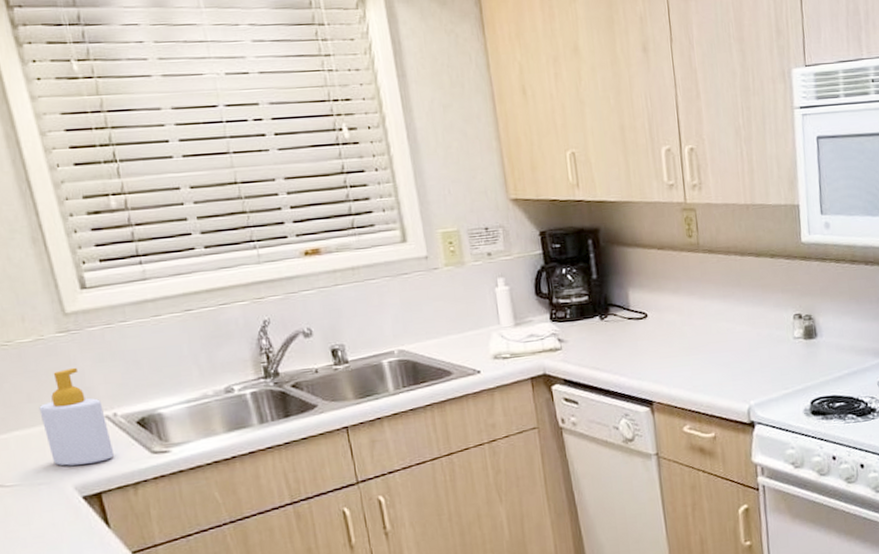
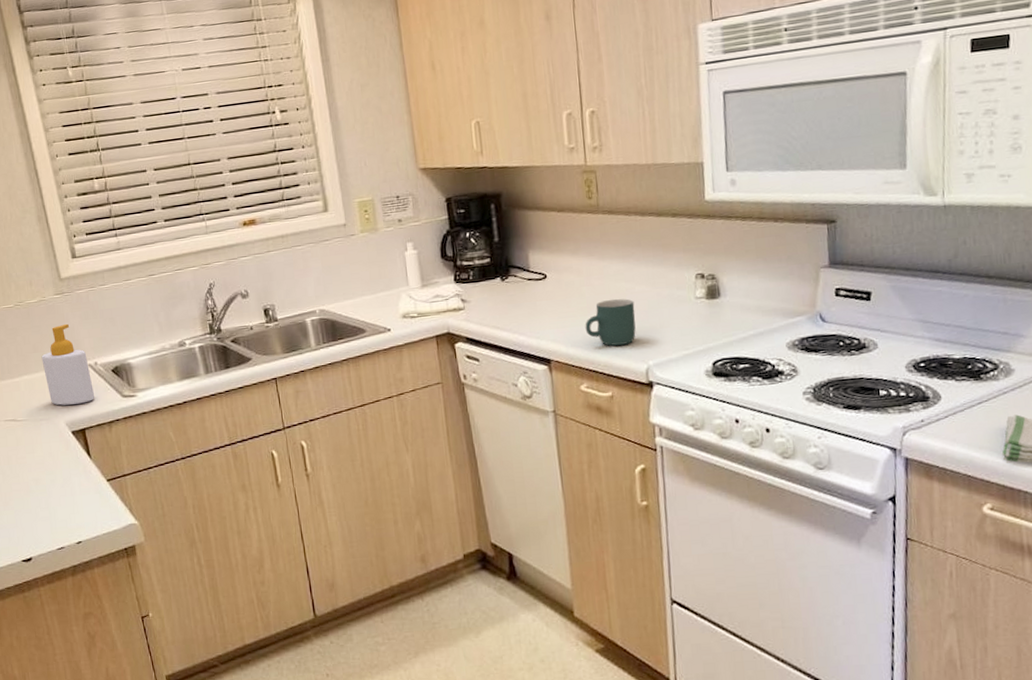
mug: none [687,338,738,386] -> present [585,298,636,346]

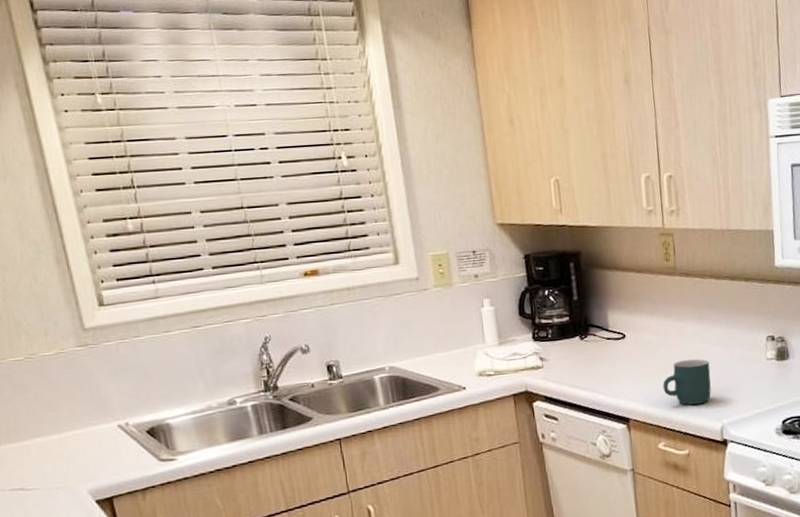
soap bottle: present [41,323,95,406] -> none [58,379,126,472]

